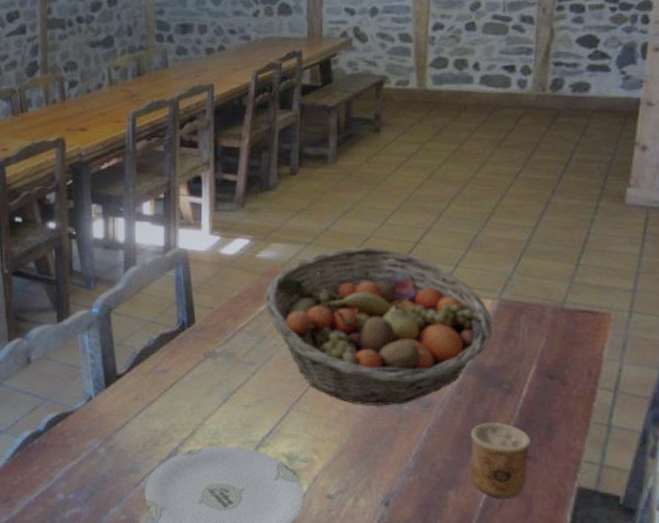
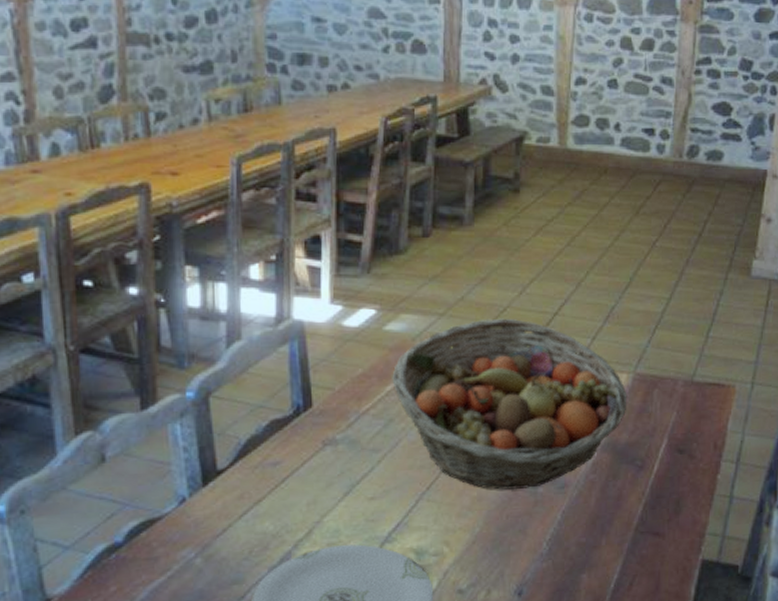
cup: present [470,423,531,498] -> none [603,500,660,578]

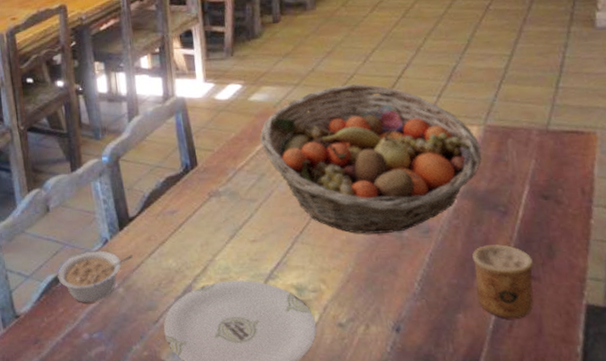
legume: none [111,512,219,579] -> present [57,250,134,303]
cup: none [603,500,660,578] -> present [472,244,534,319]

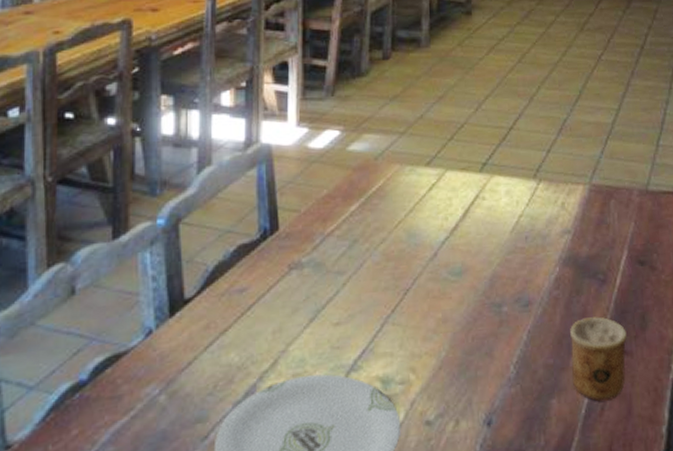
legume: present [57,250,134,303] -> none [76,345,185,420]
fruit basket: present [260,83,482,234] -> none [356,134,585,310]

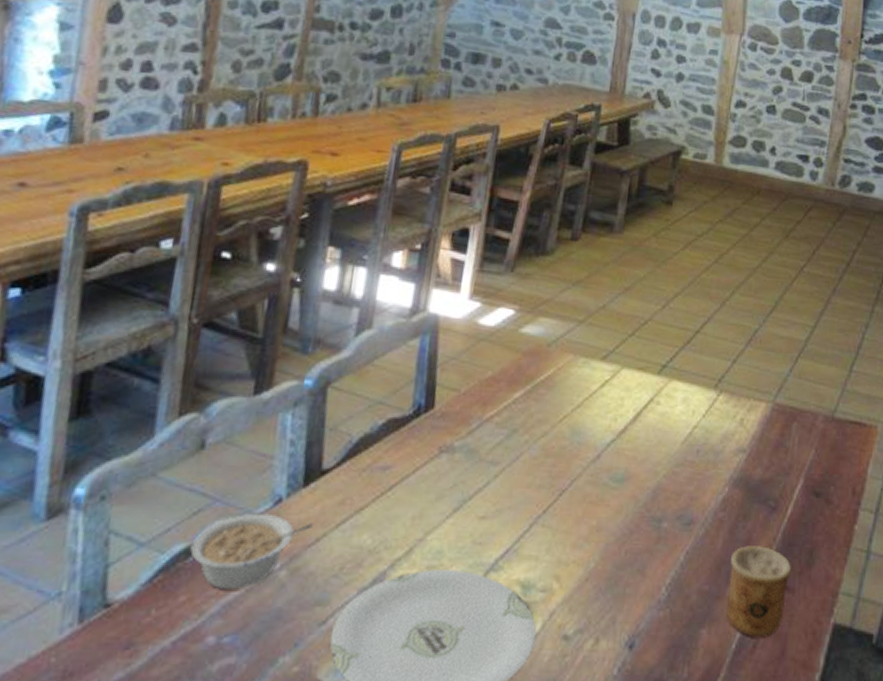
legume: none [76,345,185,420] -> present [190,513,315,590]

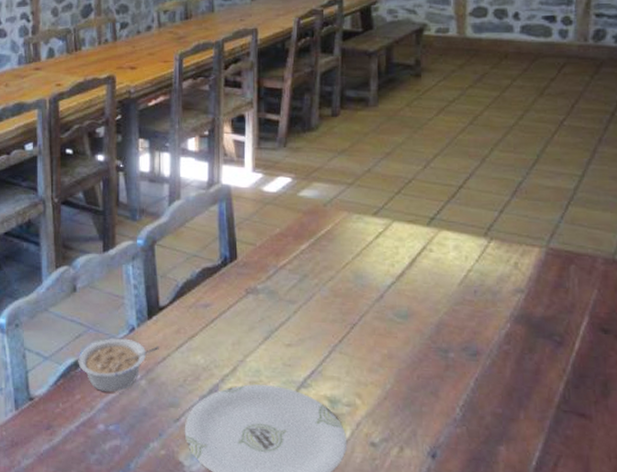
cup: present [727,546,791,638] -> none [521,375,586,458]

